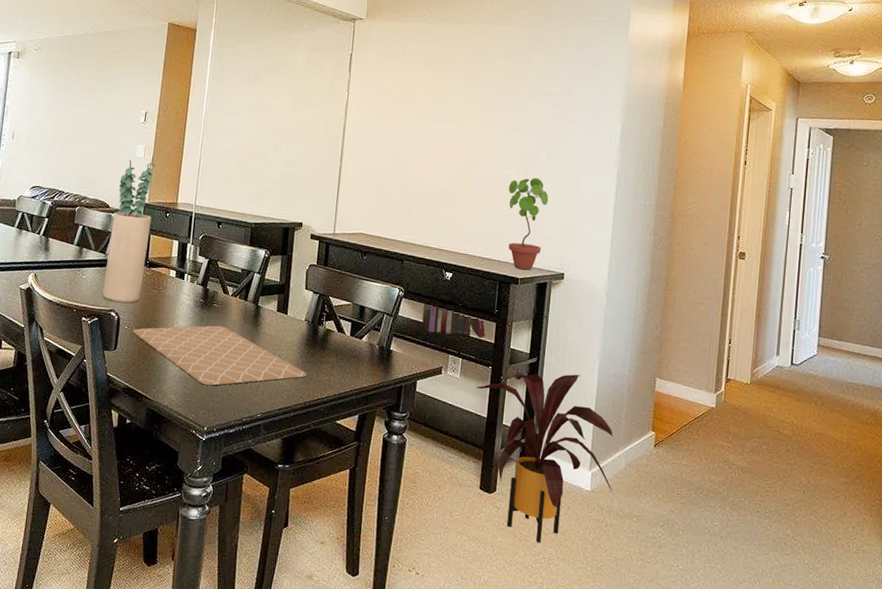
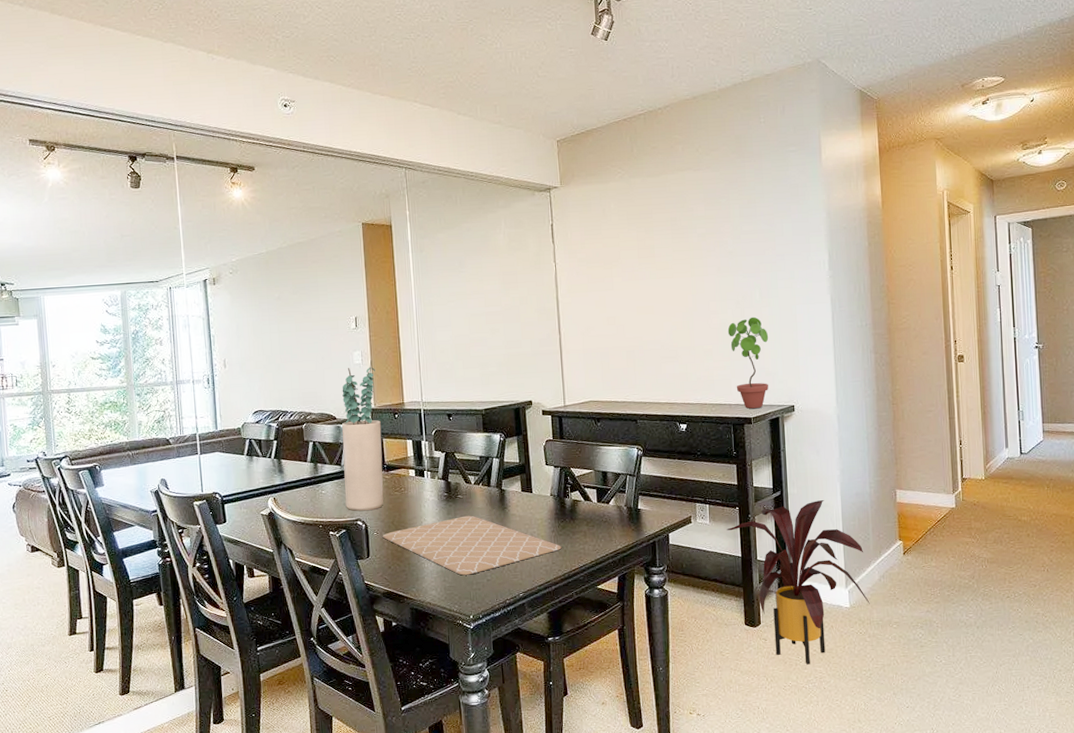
books: present [422,304,486,338] -> none [664,458,728,485]

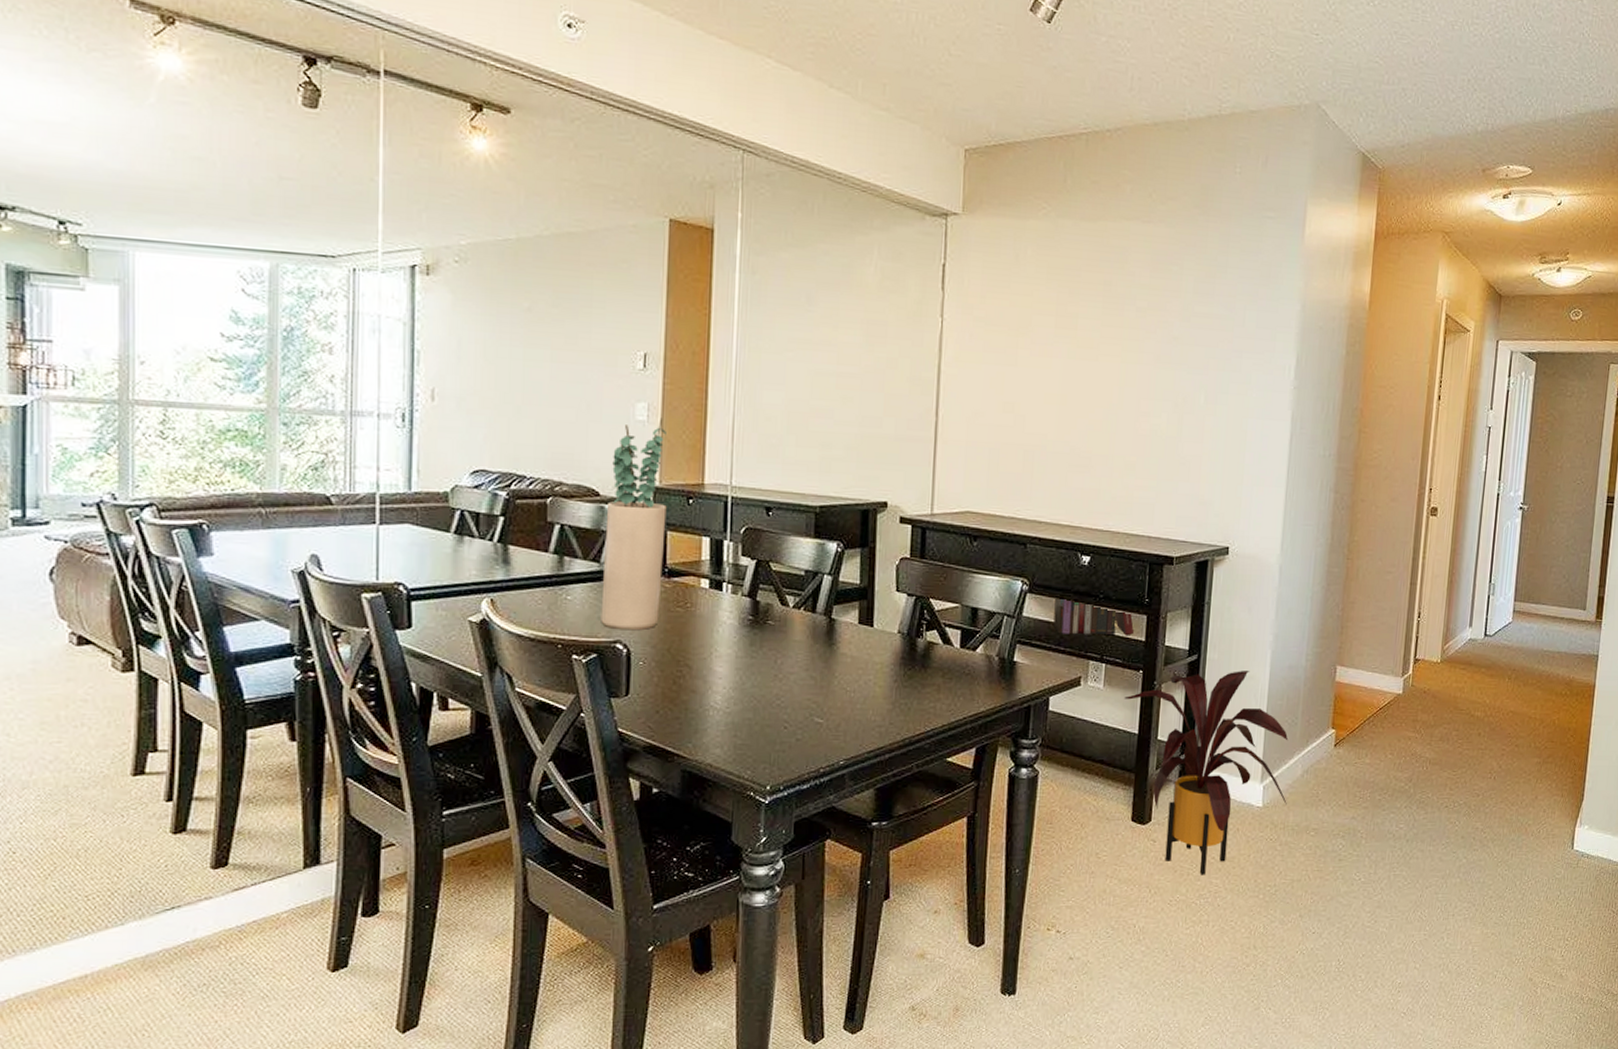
placemat: present [382,515,562,576] -> none [651,649,905,731]
books: none [664,458,728,485] -> present [1053,599,1135,636]
potted plant: present [727,316,769,409] -> none [1158,426,1209,545]

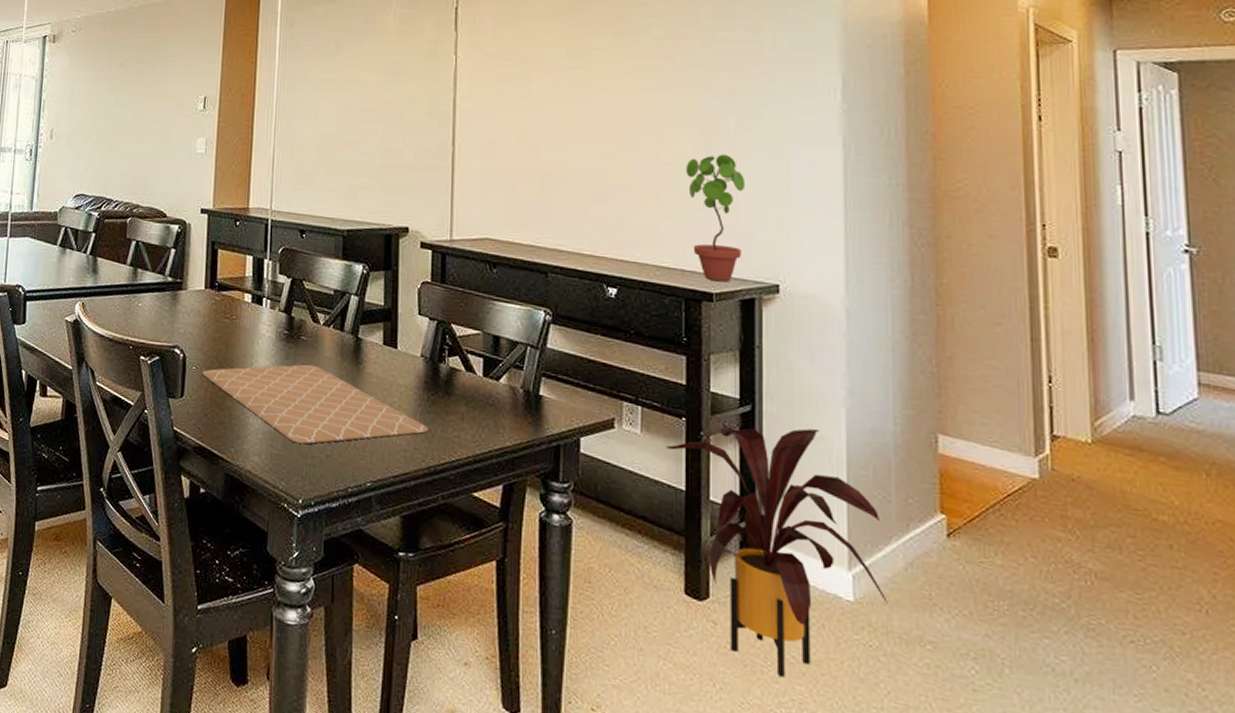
vase: present [601,418,667,631] -> none [163,150,220,338]
placemat: none [651,649,905,731] -> present [202,364,429,445]
books: present [1053,599,1135,636] -> none [580,332,673,377]
potted plant: none [1158,426,1209,545] -> present [685,154,746,281]

